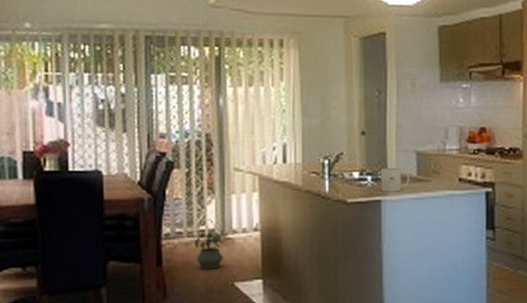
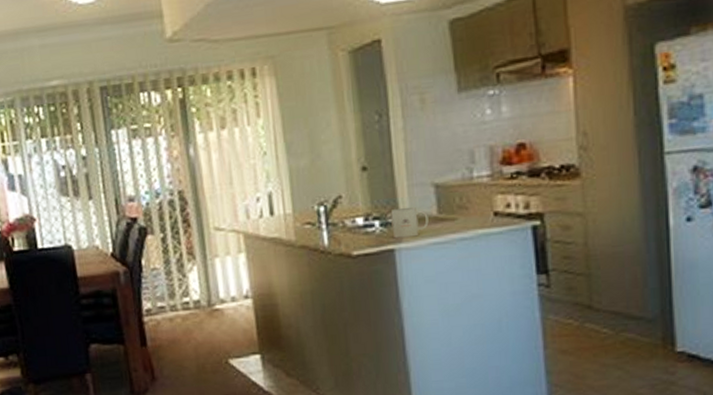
potted plant: present [195,232,224,269] -> none [179,303,214,347]

